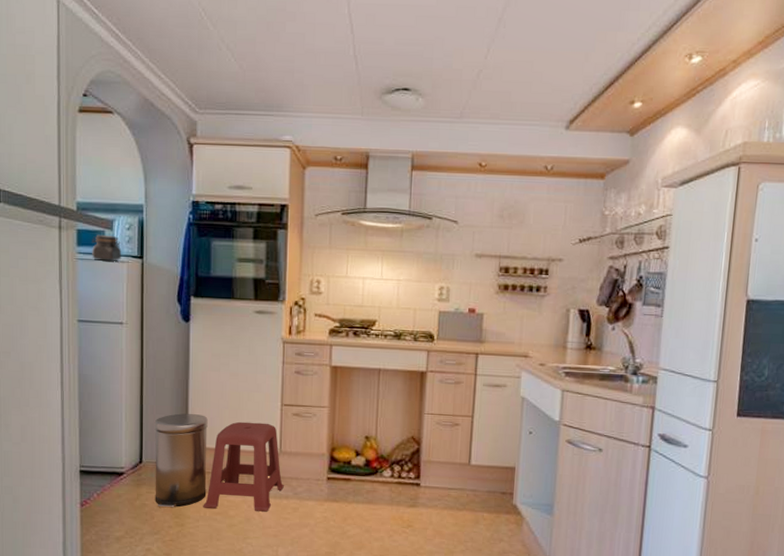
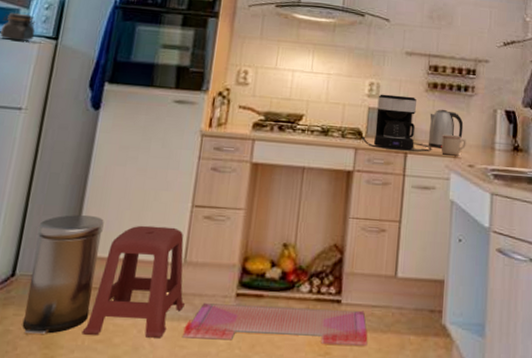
door mat: none [285,485,446,521] -> present [183,303,368,346]
coffee maker: none [432,297,503,352] -> present [360,94,432,152]
kettle: none [499,310,535,348] -> present [428,109,464,148]
mug: none [512,335,538,355] -> present [441,135,466,156]

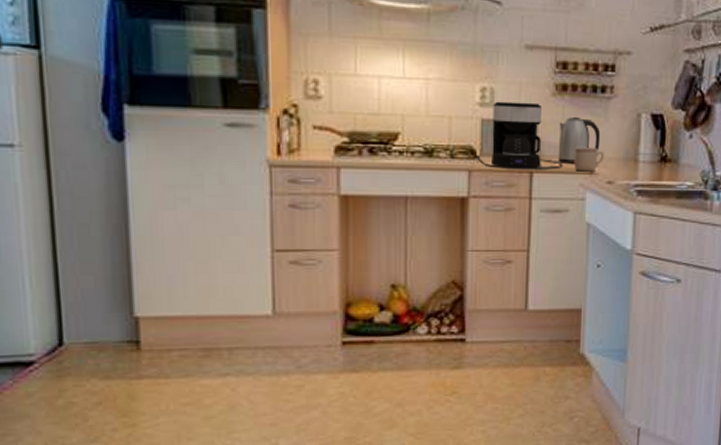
pedal bin: present [22,215,104,335] -> none [78,271,168,405]
step stool: present [82,225,185,338] -> none [163,276,282,399]
door mat: present [183,303,368,346] -> none [285,347,499,392]

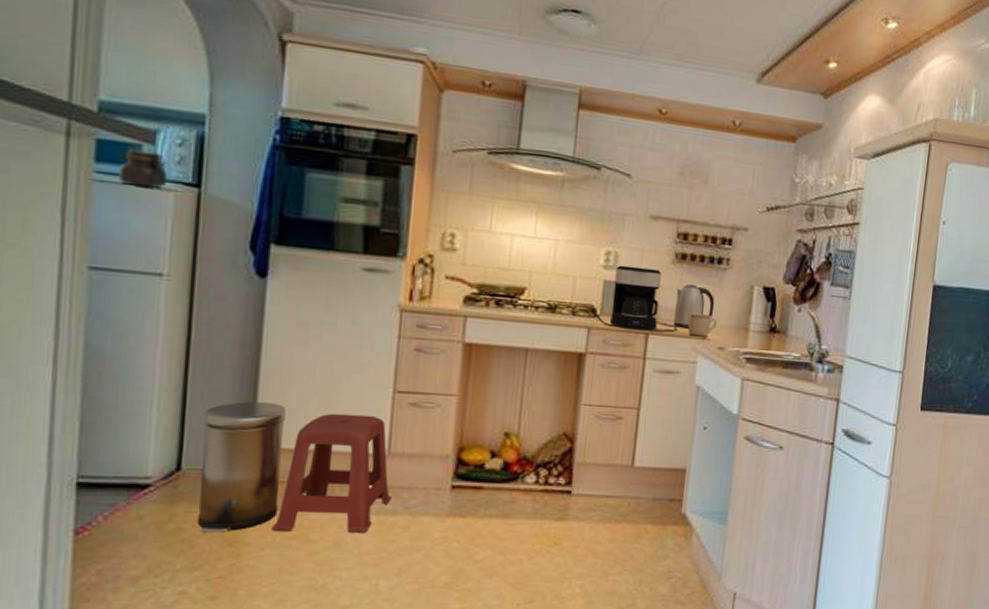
pedal bin: none [78,271,168,405] -> present [197,401,286,533]
step stool: none [163,276,282,399] -> present [271,413,392,533]

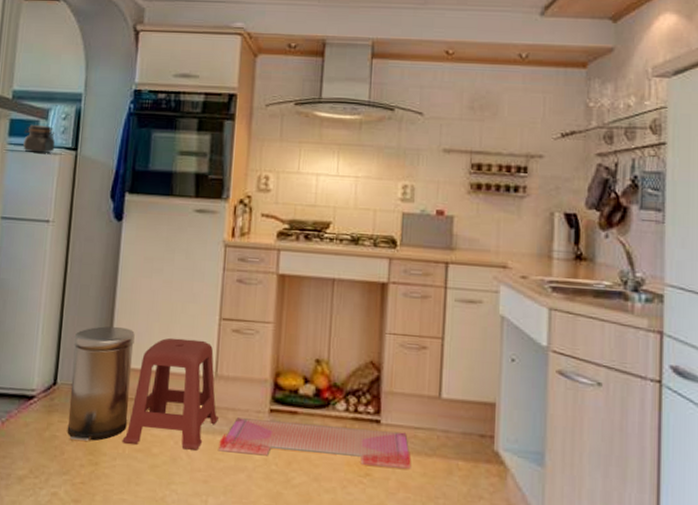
door mat: none [391,496,601,536] -> present [219,418,412,469]
coffee maker: present [594,265,678,333] -> none [394,197,478,262]
kettle: present [673,284,715,329] -> none [472,213,514,257]
mug: present [688,313,717,337] -> none [487,242,518,266]

